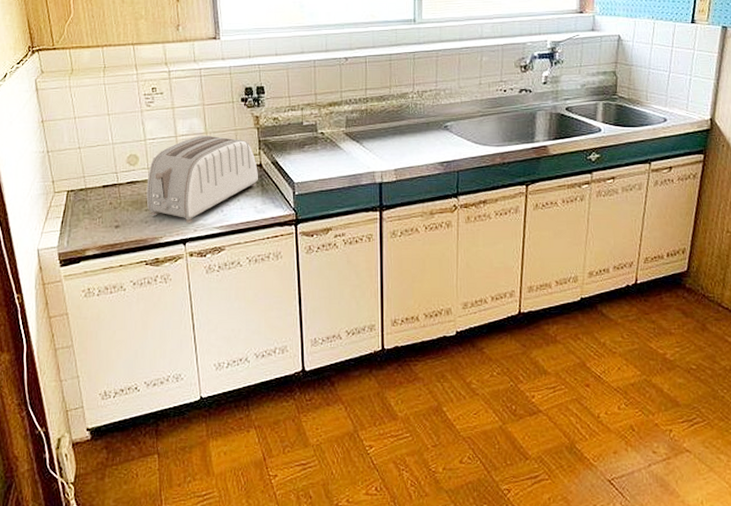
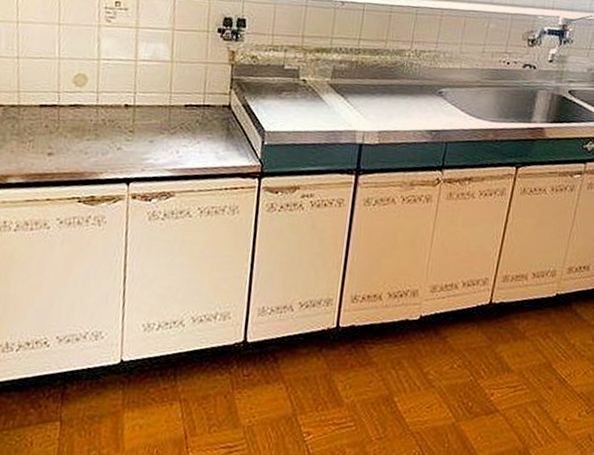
toaster: present [146,135,258,224] -> none [89,63,226,162]

